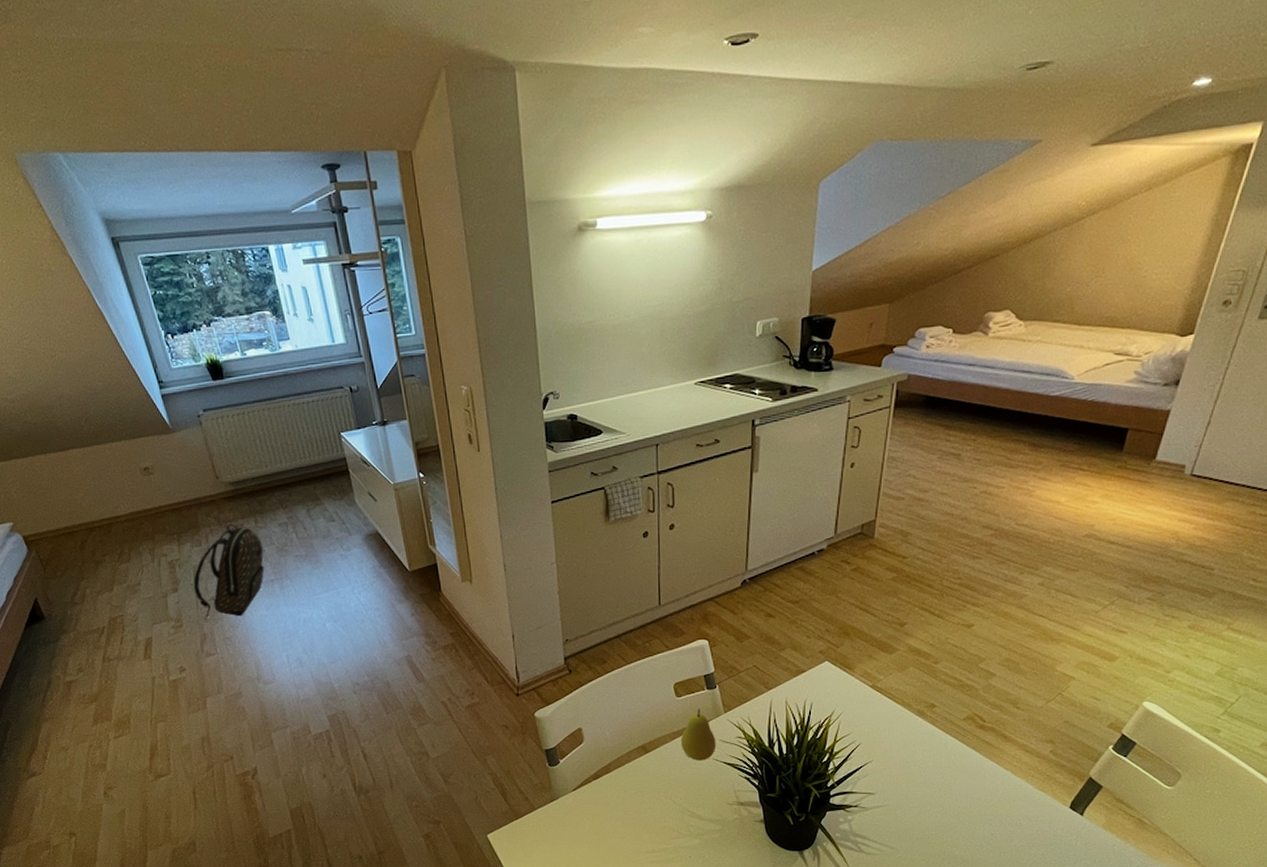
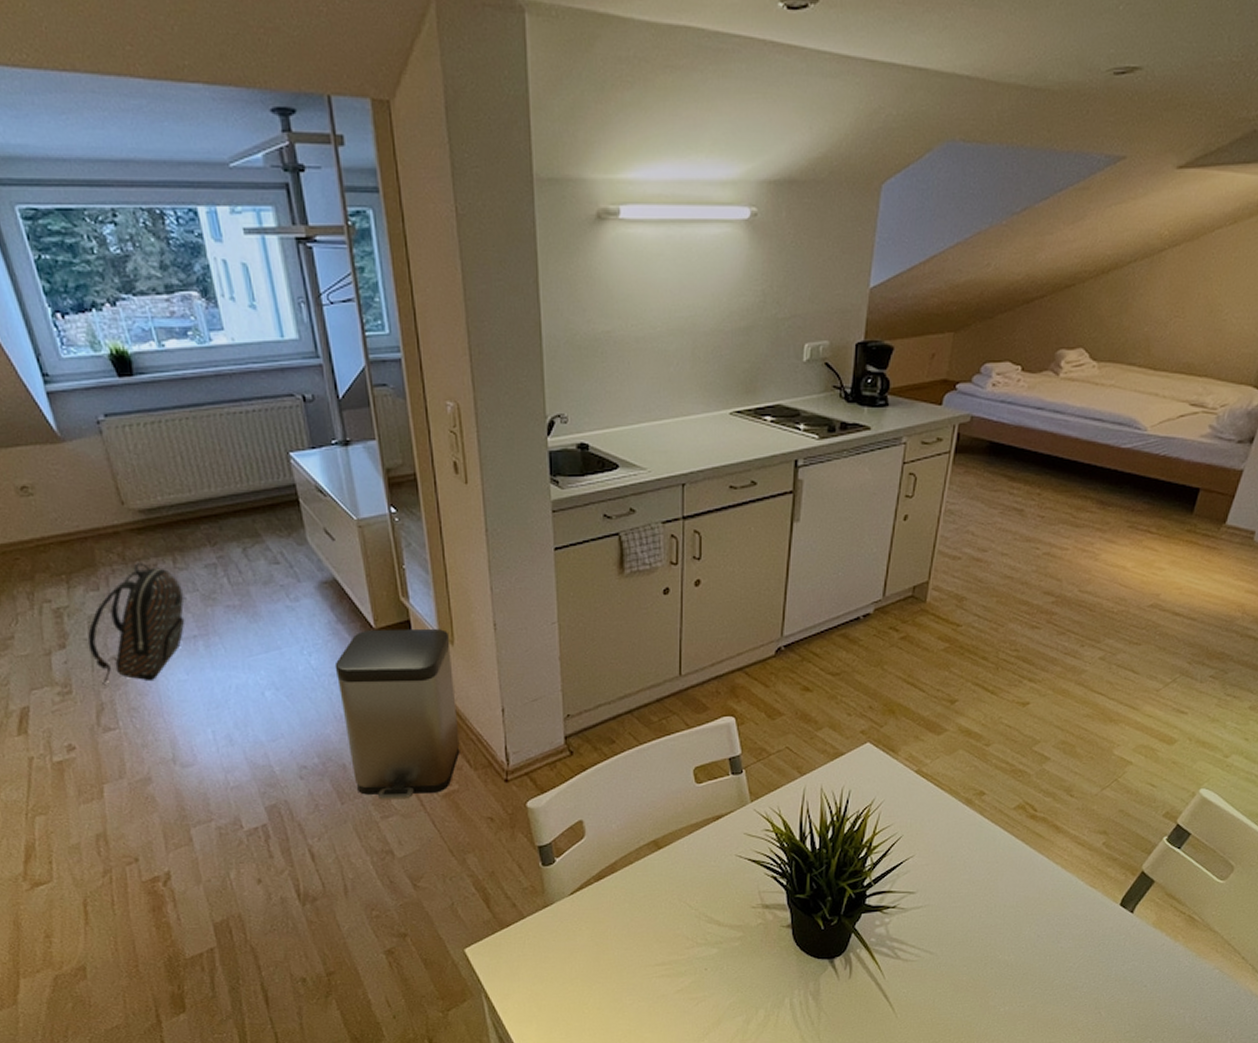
pedal bin: none [379,570,479,711] -> present [334,628,460,800]
fruit: present [680,709,716,761] -> none [699,797,741,858]

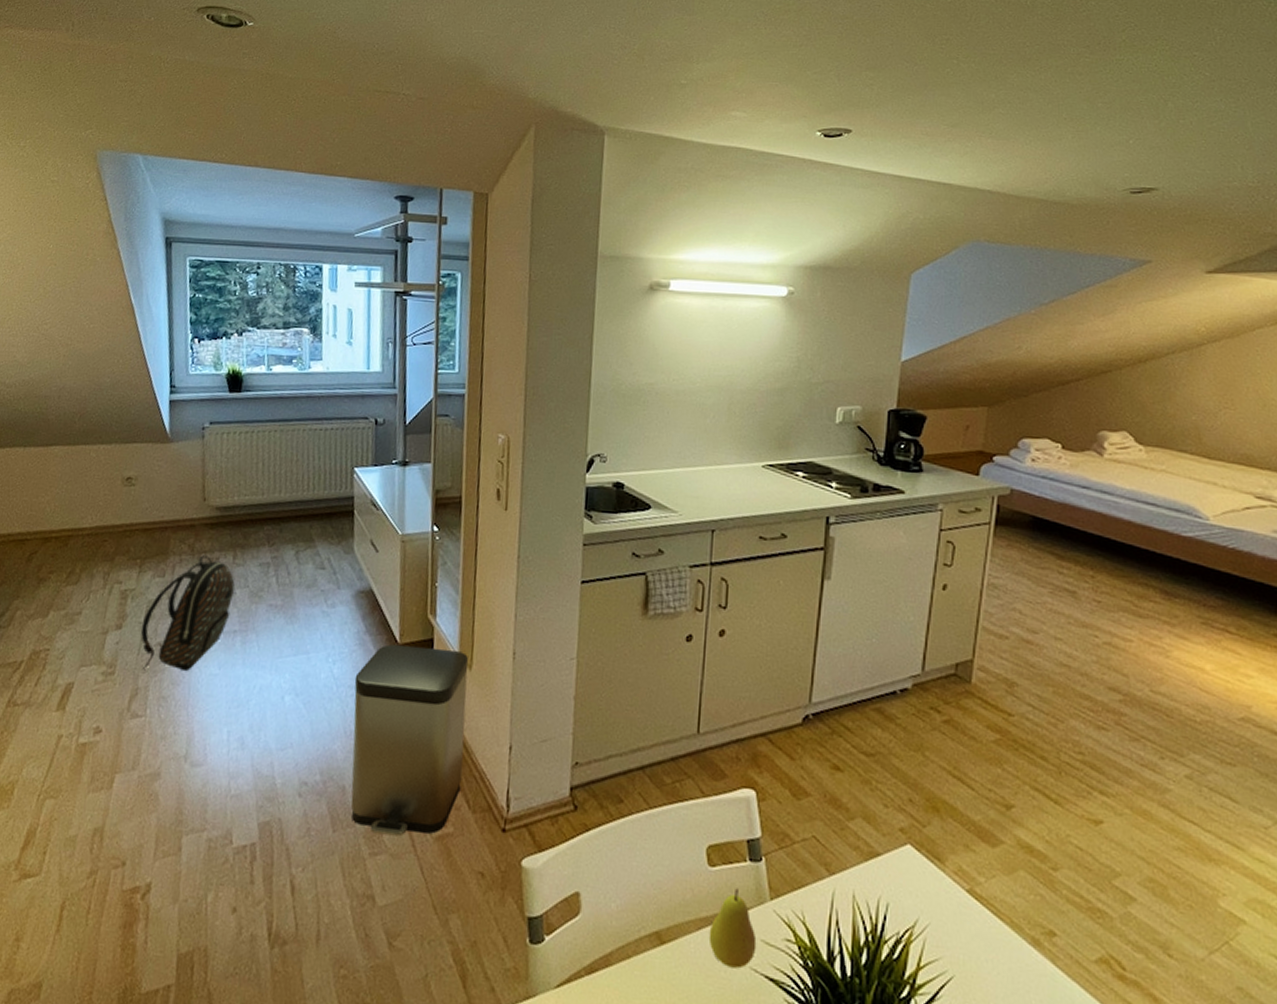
fruit: none [699,797,741,858] -> present [708,888,757,969]

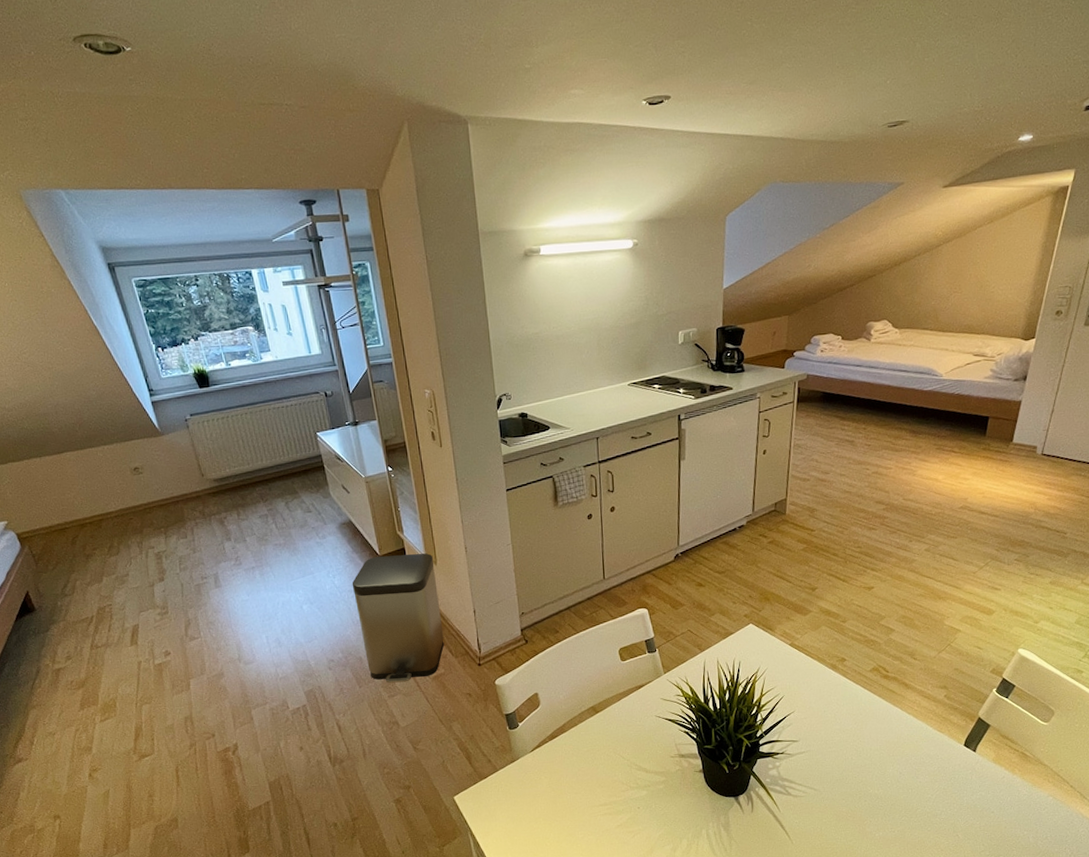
backpack: present [140,555,235,671] -> none [179,517,246,606]
fruit: present [708,888,757,969] -> none [626,671,658,718]

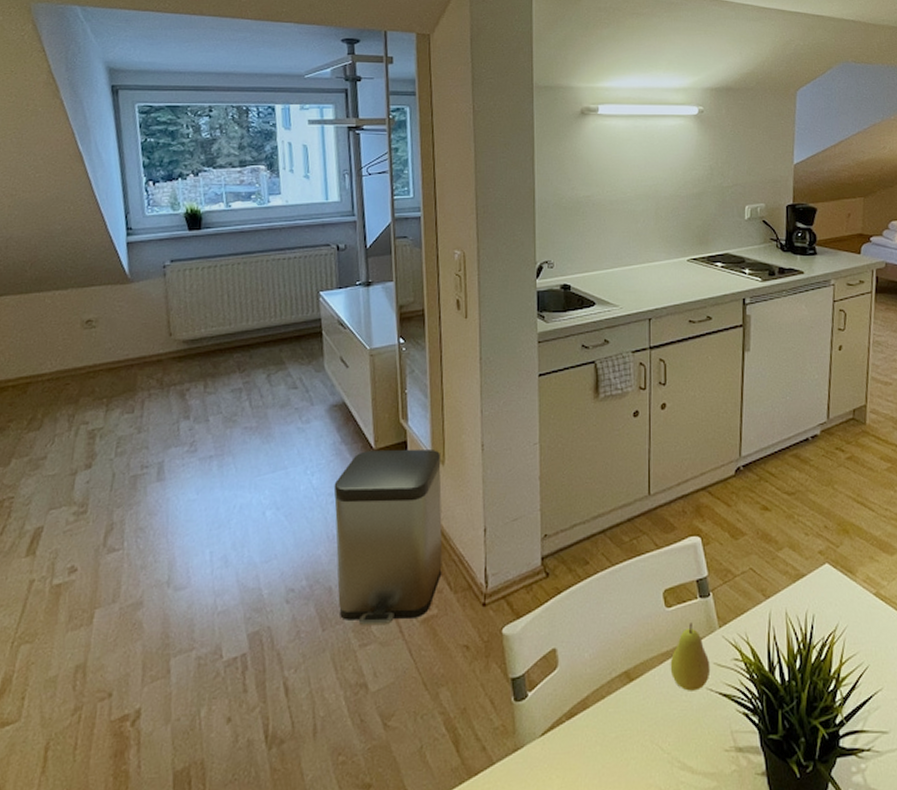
fruit: none [626,671,658,718] -> present [670,623,711,691]

